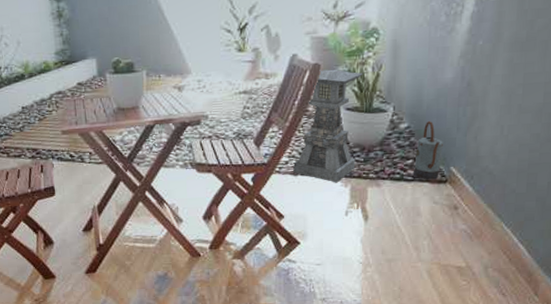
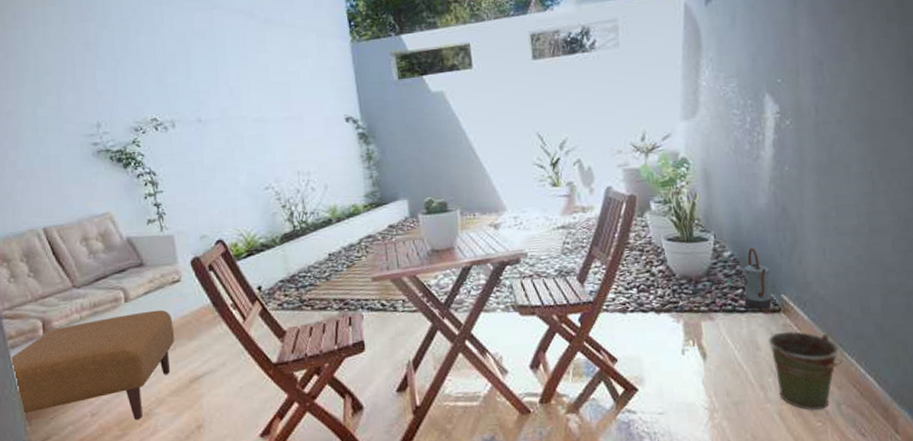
lantern: present [293,69,363,182] -> none [620,200,686,318]
bucket: none [430,201,501,272] -> present [768,331,844,411]

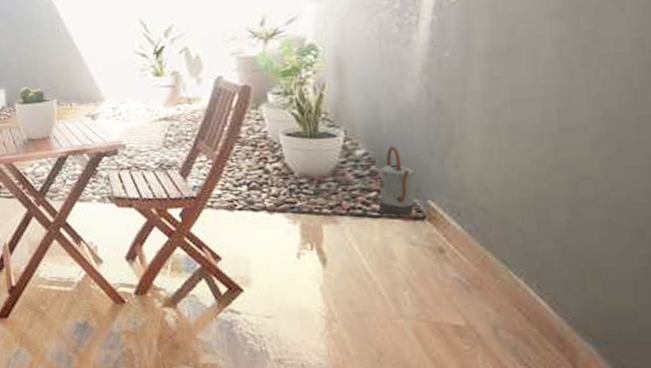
bucket: present [768,331,844,411] -> none [407,242,508,332]

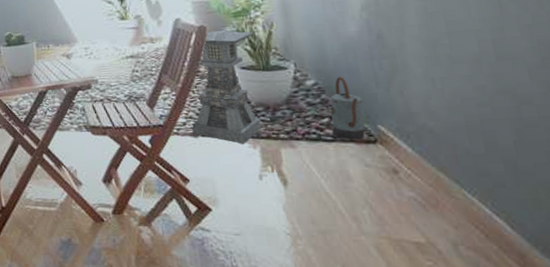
lantern: none [227,91,305,218] -> present [191,30,263,143]

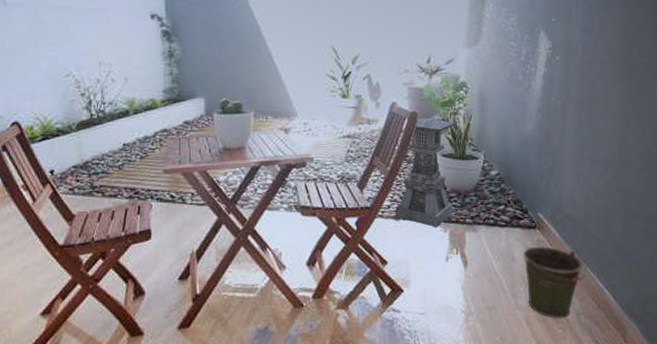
watering can: present [330,76,366,140] -> none [506,168,530,226]
bucket: none [362,163,462,249] -> present [523,246,587,319]

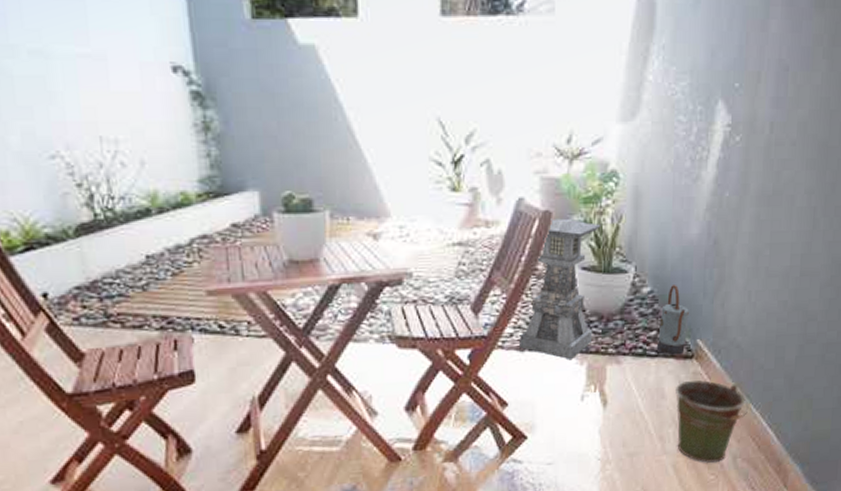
watering can: none [506,168,530,226] -> present [658,284,689,355]

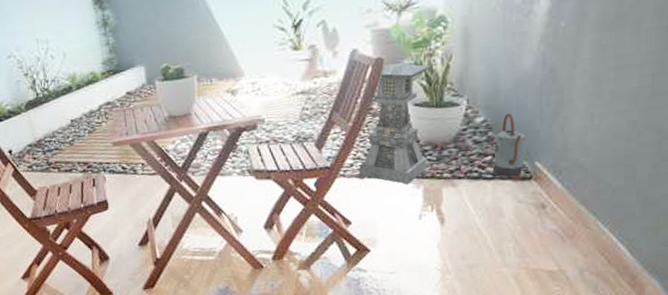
bucket: present [676,380,749,464] -> none [514,199,596,276]

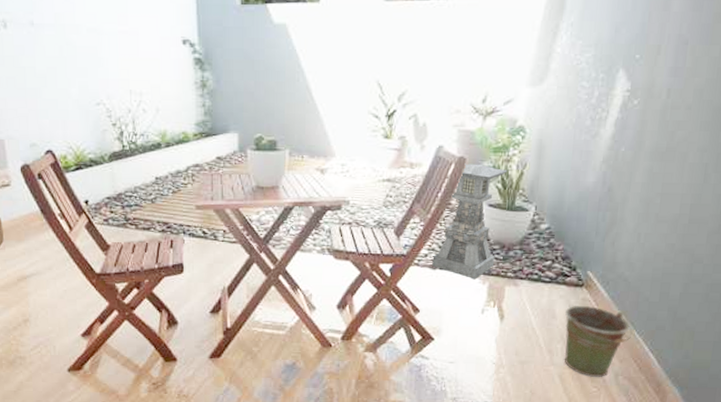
watering can: present [493,112,525,178] -> none [551,223,582,283]
bucket: none [514,199,596,276] -> present [564,305,633,378]

